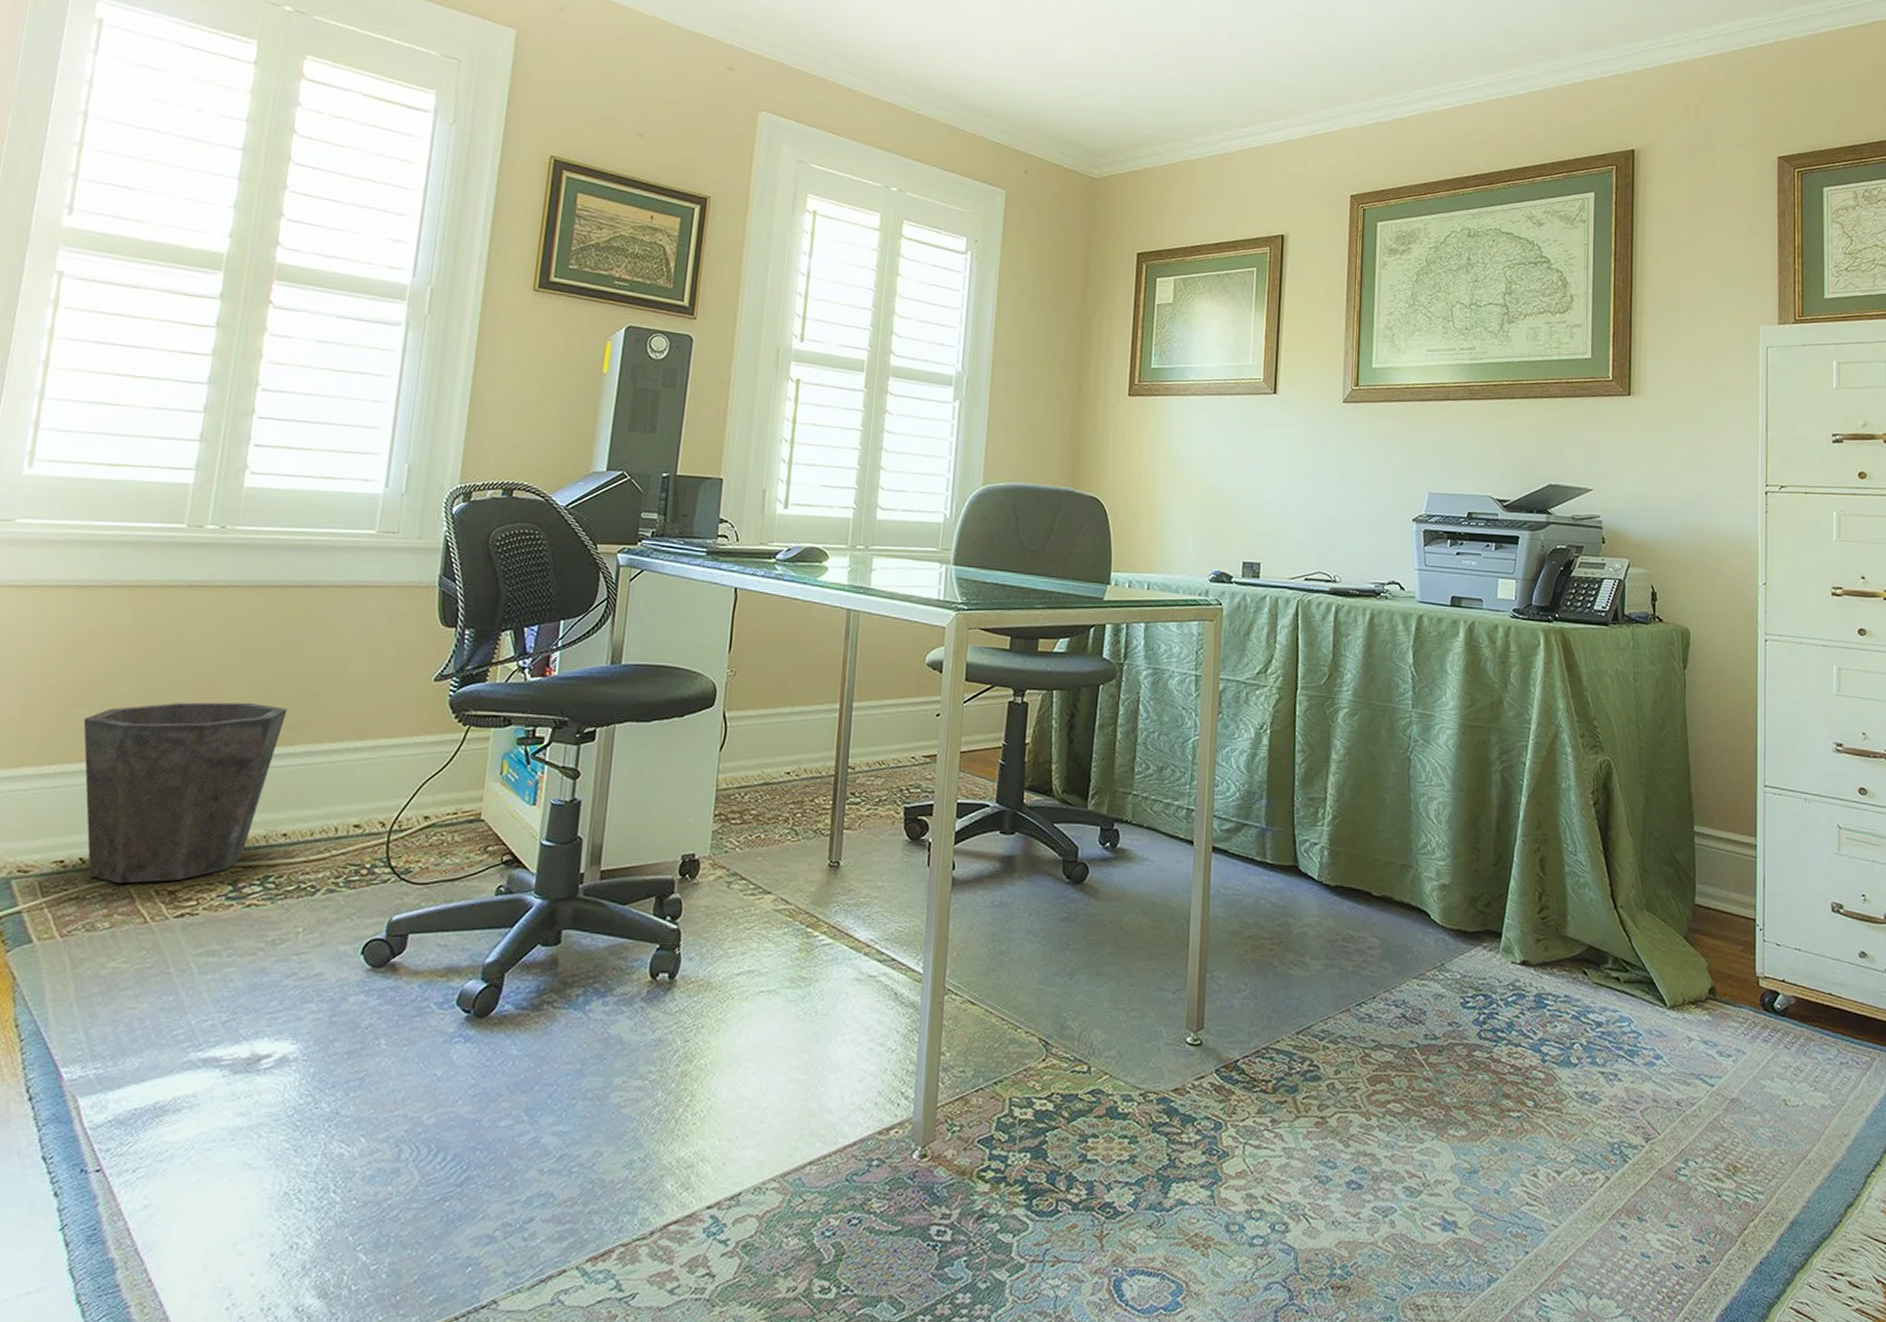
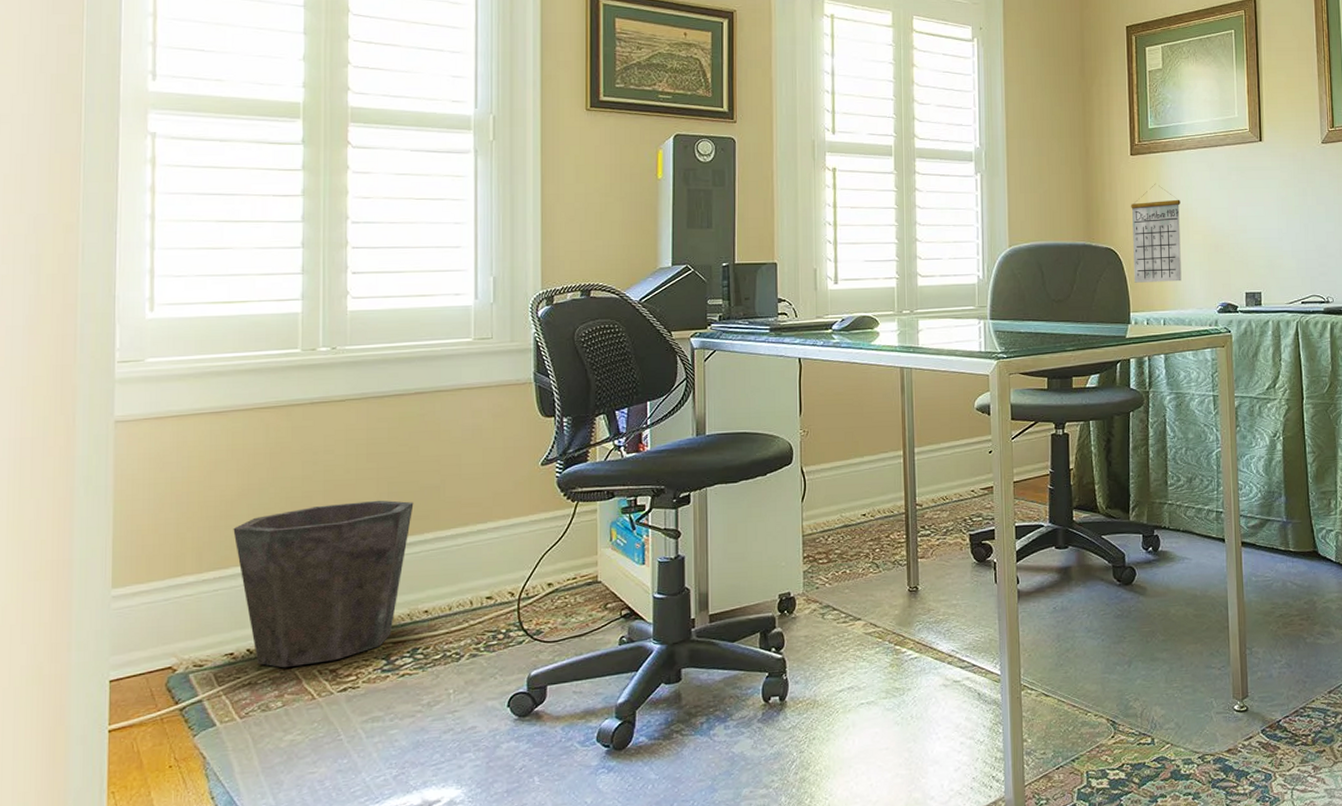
calendar: none [1119,429,1179,542] -> present [1131,183,1182,283]

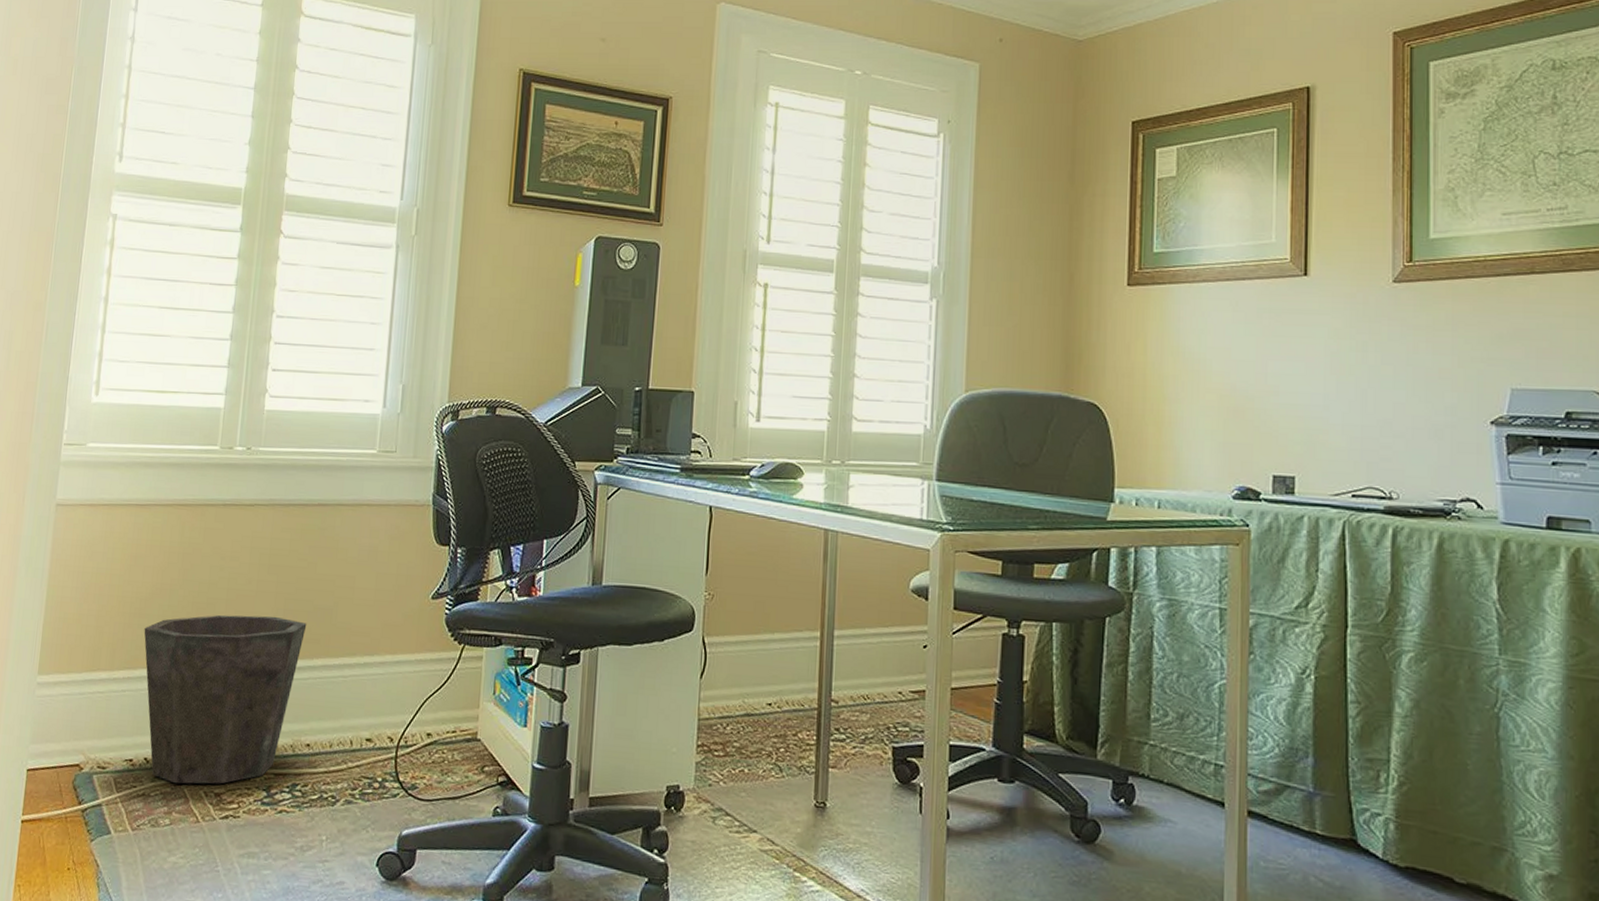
calendar: present [1131,183,1182,283] -> none [1122,323,1190,453]

